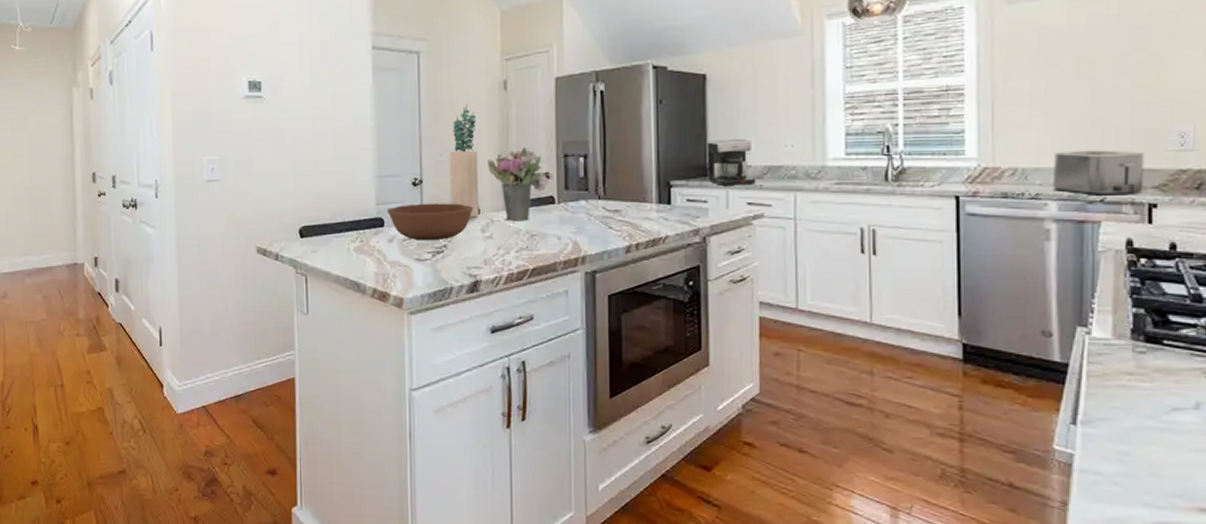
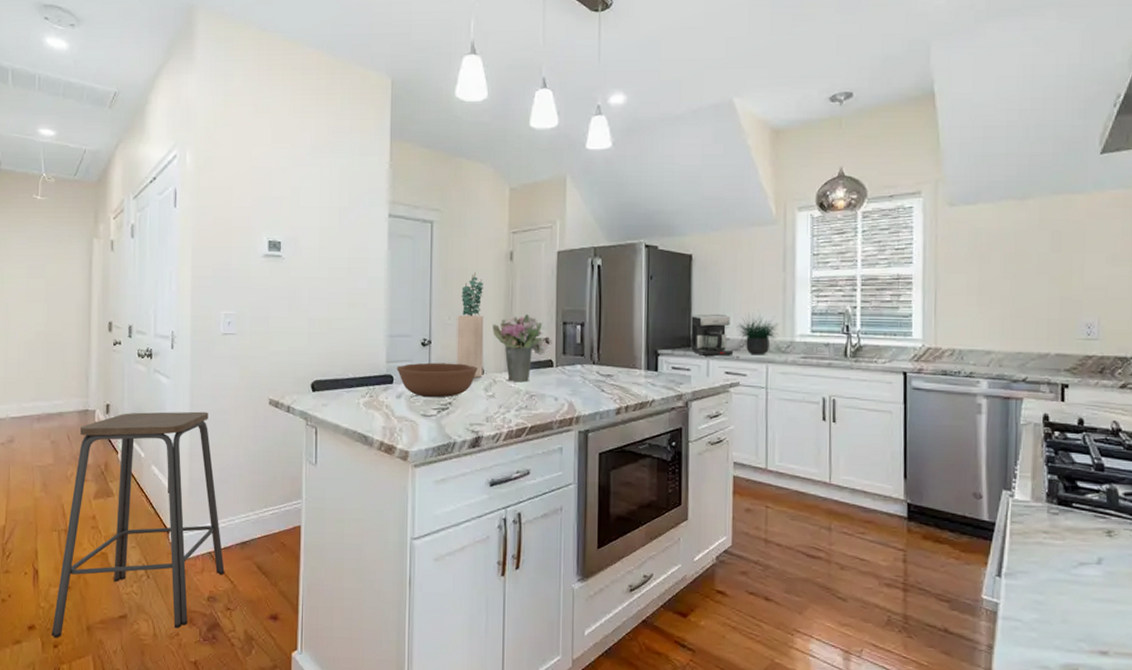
bar stool: none [54,262,220,494] -> present [52,411,225,638]
potted plant: none [759,137,808,183] -> present [737,314,779,355]
toaster: present [1053,150,1144,196] -> none [984,336,1058,376]

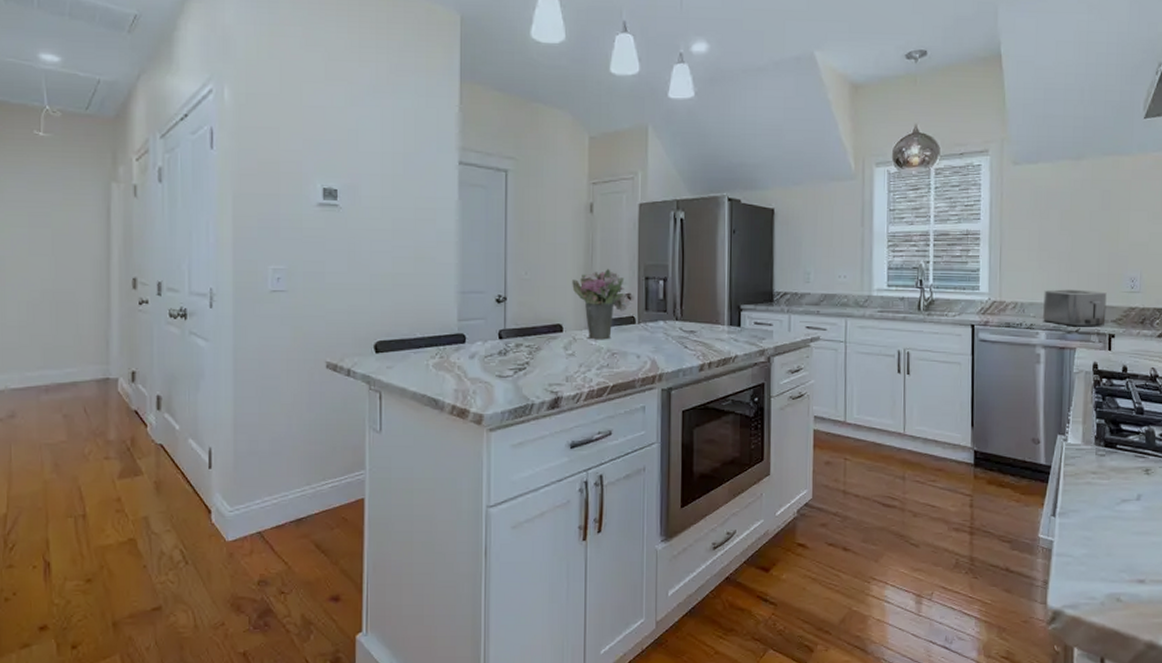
bar stool: present [52,411,225,638] -> none [69,377,277,638]
bowl: present [396,362,478,398] -> none [469,320,557,358]
vase: present [455,273,484,379] -> none [533,225,563,337]
coffee maker: present [691,313,734,357] -> none [773,268,814,312]
potted plant: present [737,314,779,355] -> none [817,269,858,310]
toaster: none [984,336,1058,376] -> present [1043,289,1107,327]

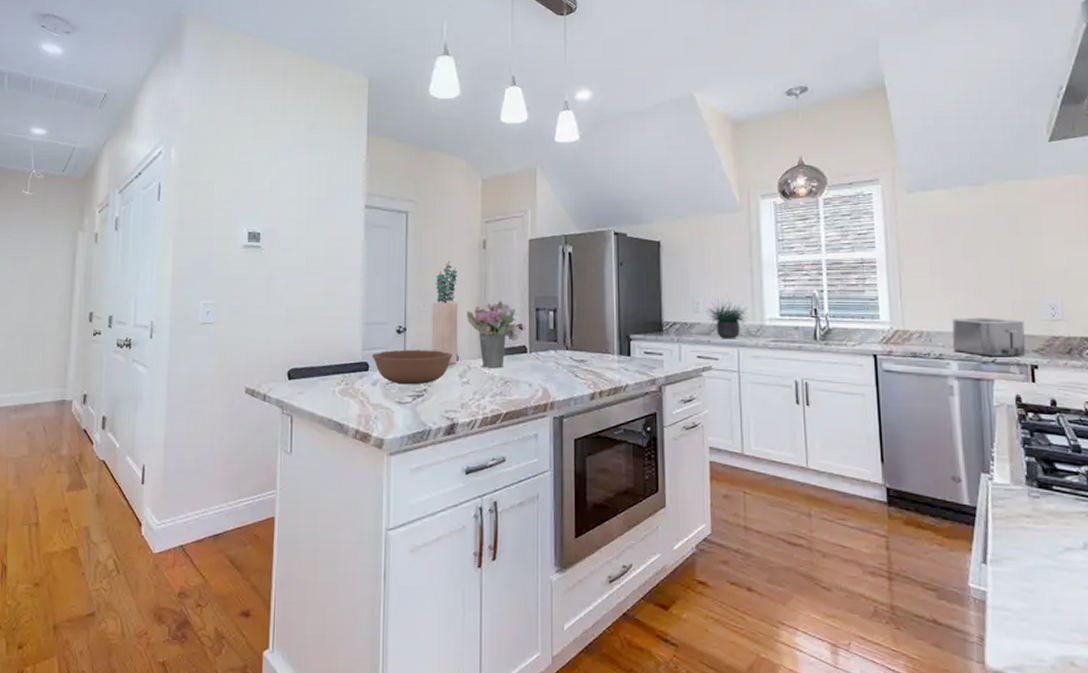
bowl: none [469,320,557,358] -> present [372,349,453,385]
vase: none [533,225,563,337] -> present [430,261,458,365]
potted plant: none [817,269,858,310] -> present [707,299,749,339]

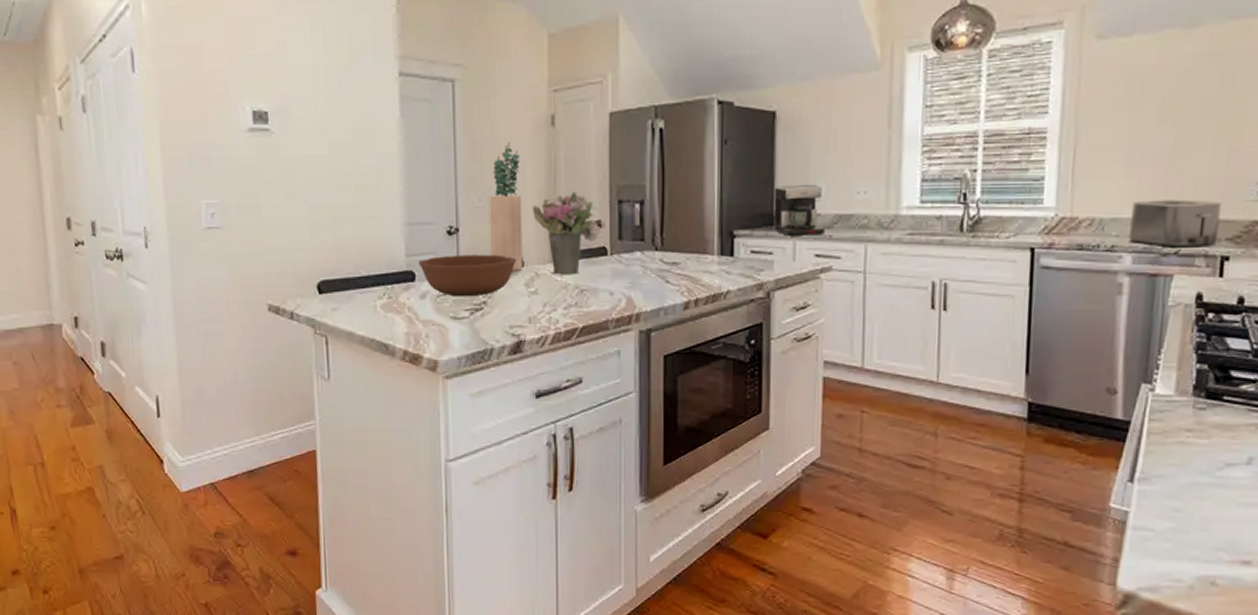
coffee maker: none [661,298,705,341] -> present [773,184,826,237]
potted plant: present [707,299,749,339] -> none [830,183,881,233]

